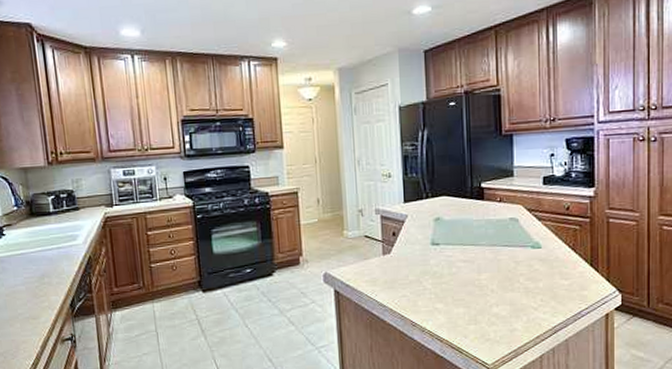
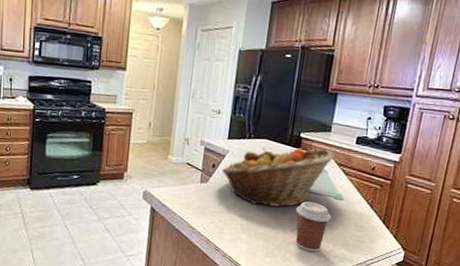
fruit basket: none [404,195,522,269] -> present [222,147,335,207]
coffee cup: none [492,256,532,312] -> present [295,201,331,253]

